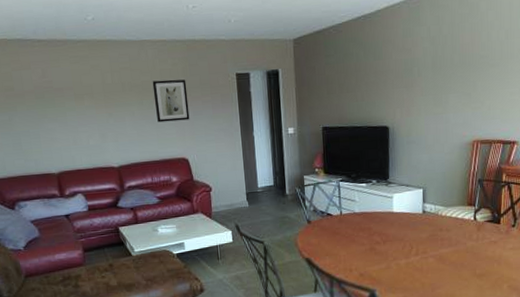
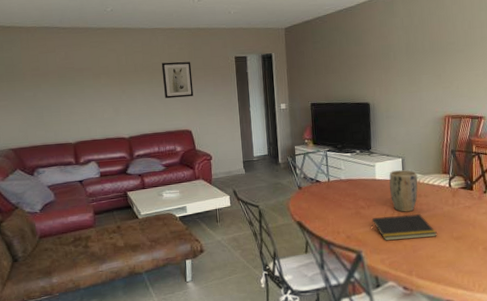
notepad: none [386,249,459,279] -> present [371,213,438,241]
plant pot: none [407,201,440,248] -> present [389,170,418,212]

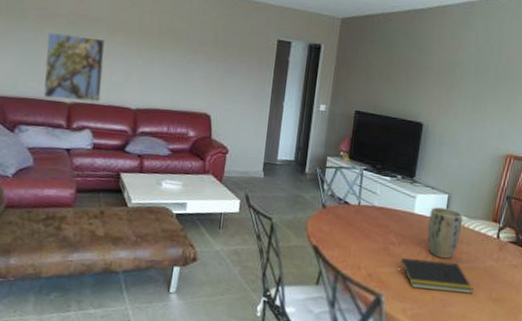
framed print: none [45,84,99,143] -> present [43,32,105,103]
wall art: present [161,61,194,99] -> none [187,30,226,76]

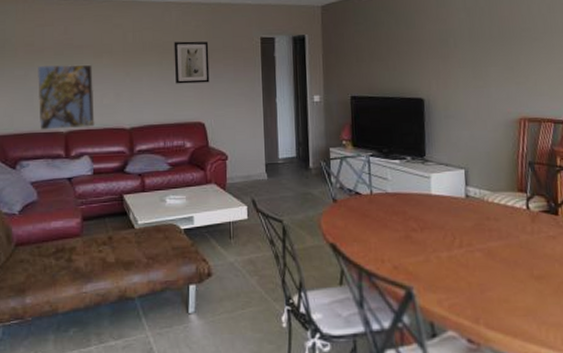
wall art: none [187,30,226,76] -> present [174,41,210,84]
notepad: present [398,258,474,294] -> none [425,241,513,276]
plant pot: present [427,207,463,259] -> none [448,184,486,239]

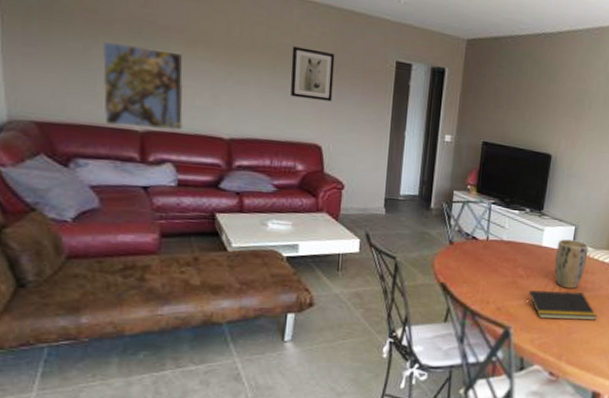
notepad: none [425,241,513,276] -> present [526,290,598,321]
plant pot: none [448,184,486,239] -> present [554,239,589,289]

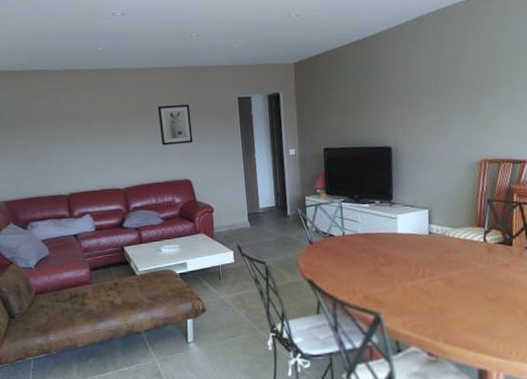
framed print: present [102,42,184,131] -> none [35,131,93,195]
notepad: present [526,290,598,321] -> none [391,271,469,302]
plant pot: present [554,239,589,289] -> none [413,222,447,270]

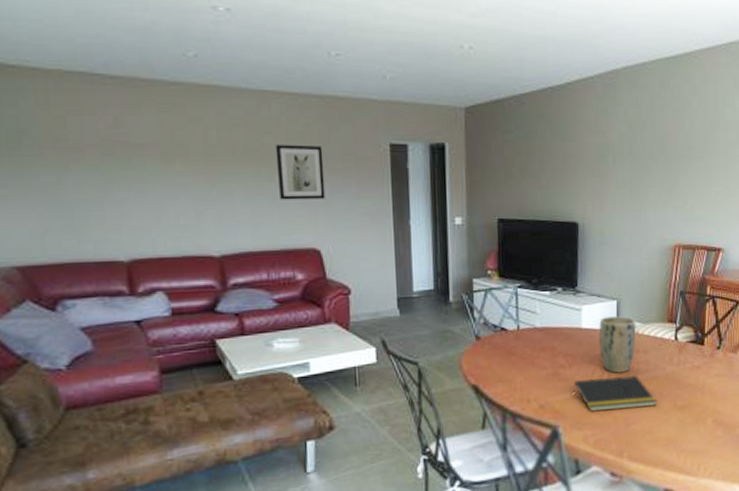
notepad: none [391,271,469,302] -> present [572,375,658,412]
plant pot: none [413,222,447,270] -> present [598,316,636,373]

